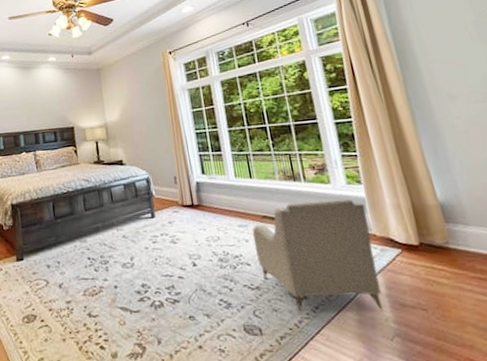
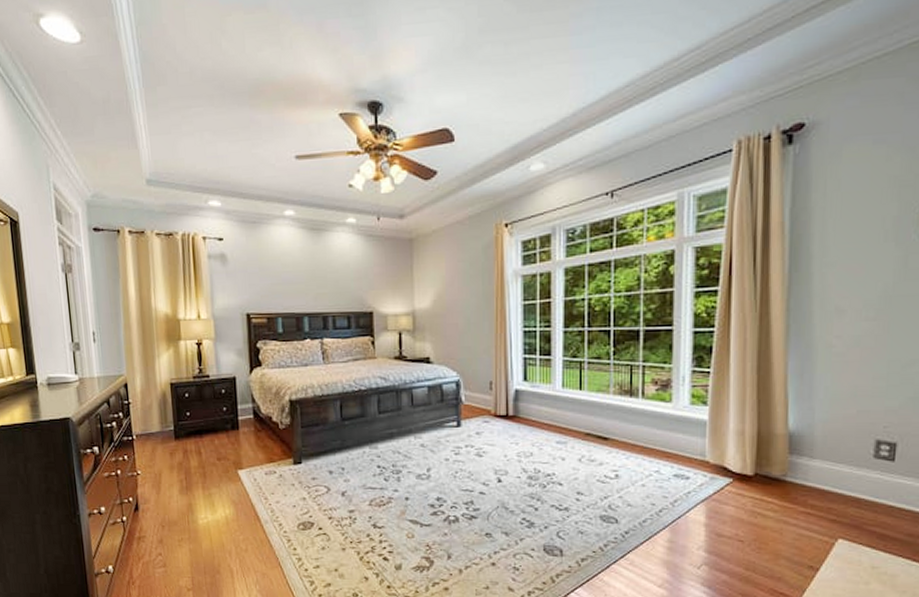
armchair: present [252,198,384,315] -> none [570,419,705,541]

